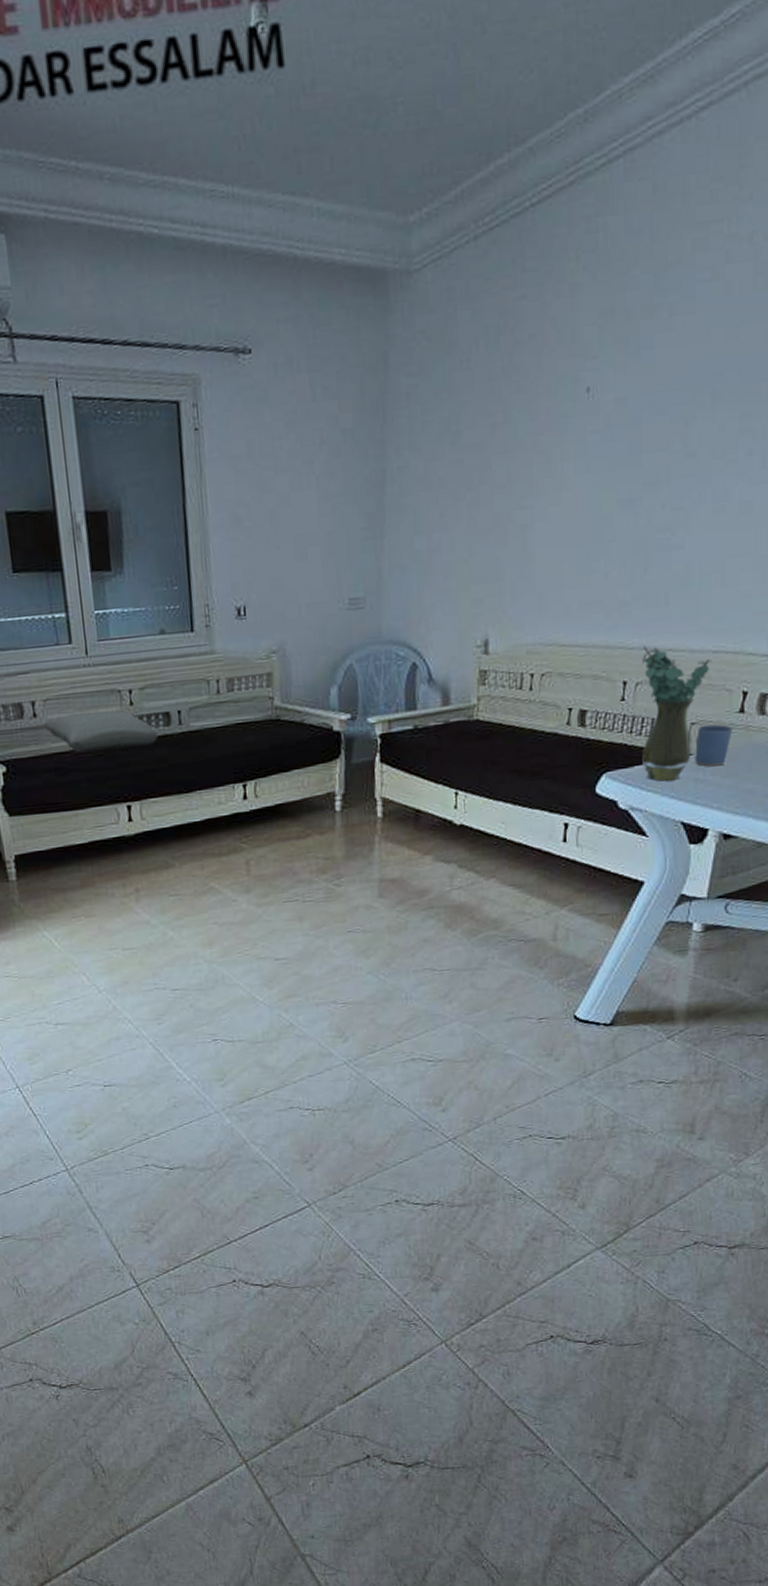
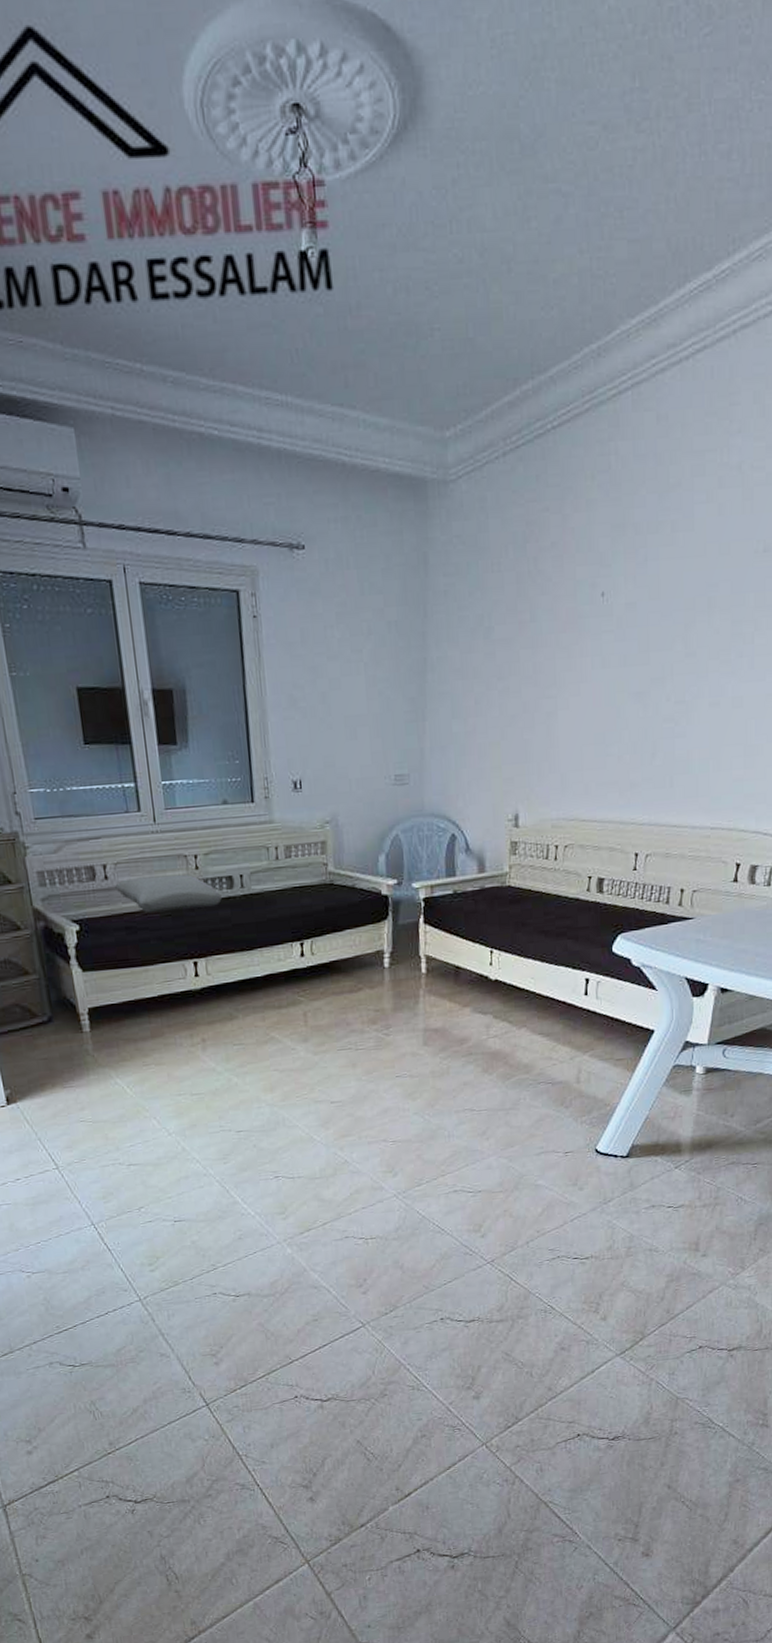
vase: present [642,645,711,781] -> none [651,821,709,942]
mug: present [695,724,733,767] -> none [696,891,728,929]

